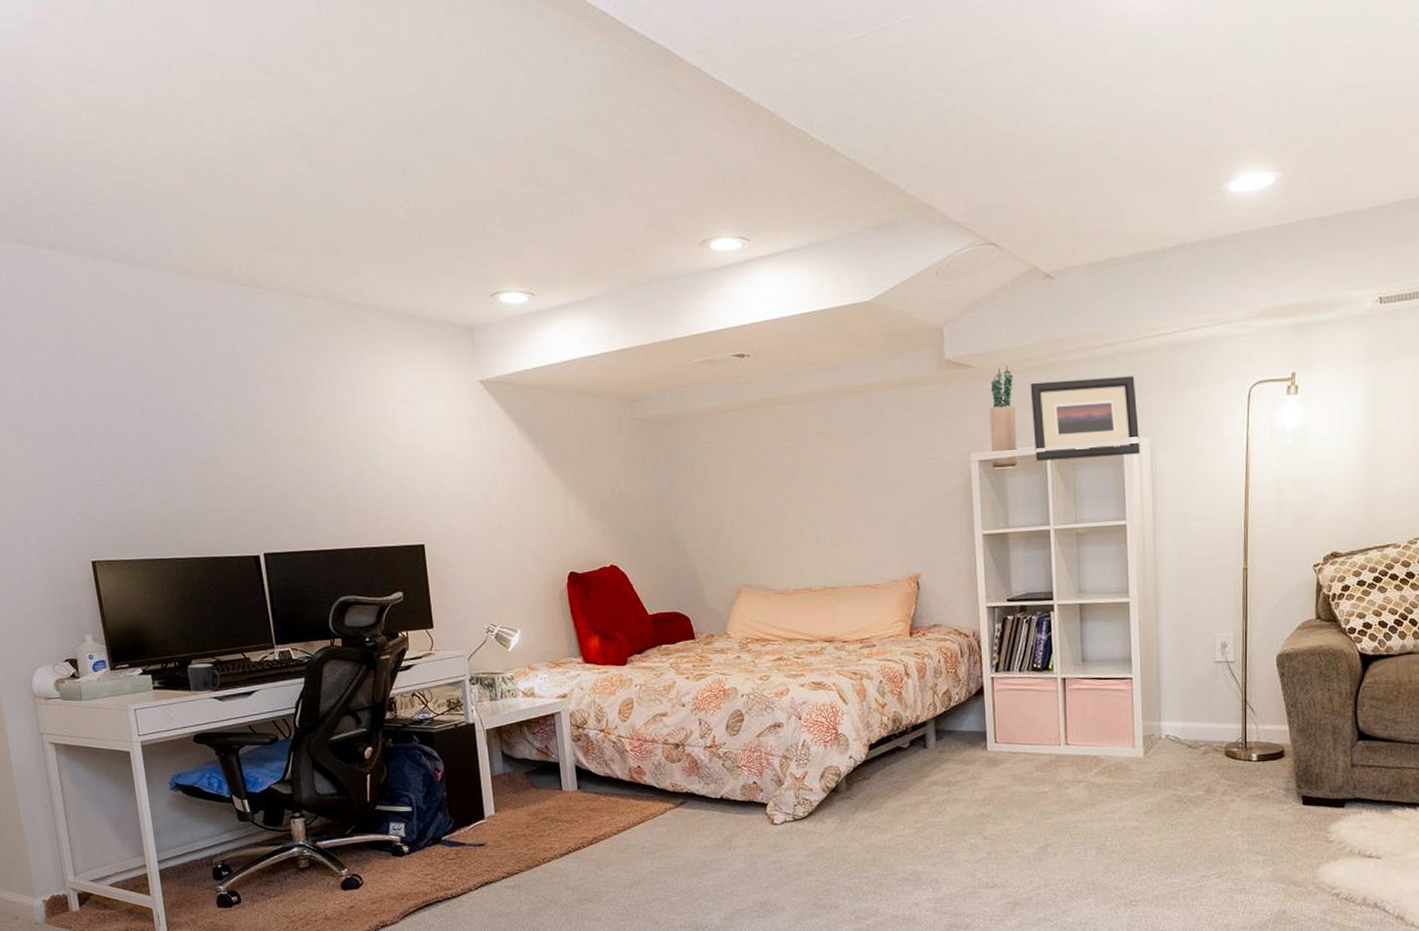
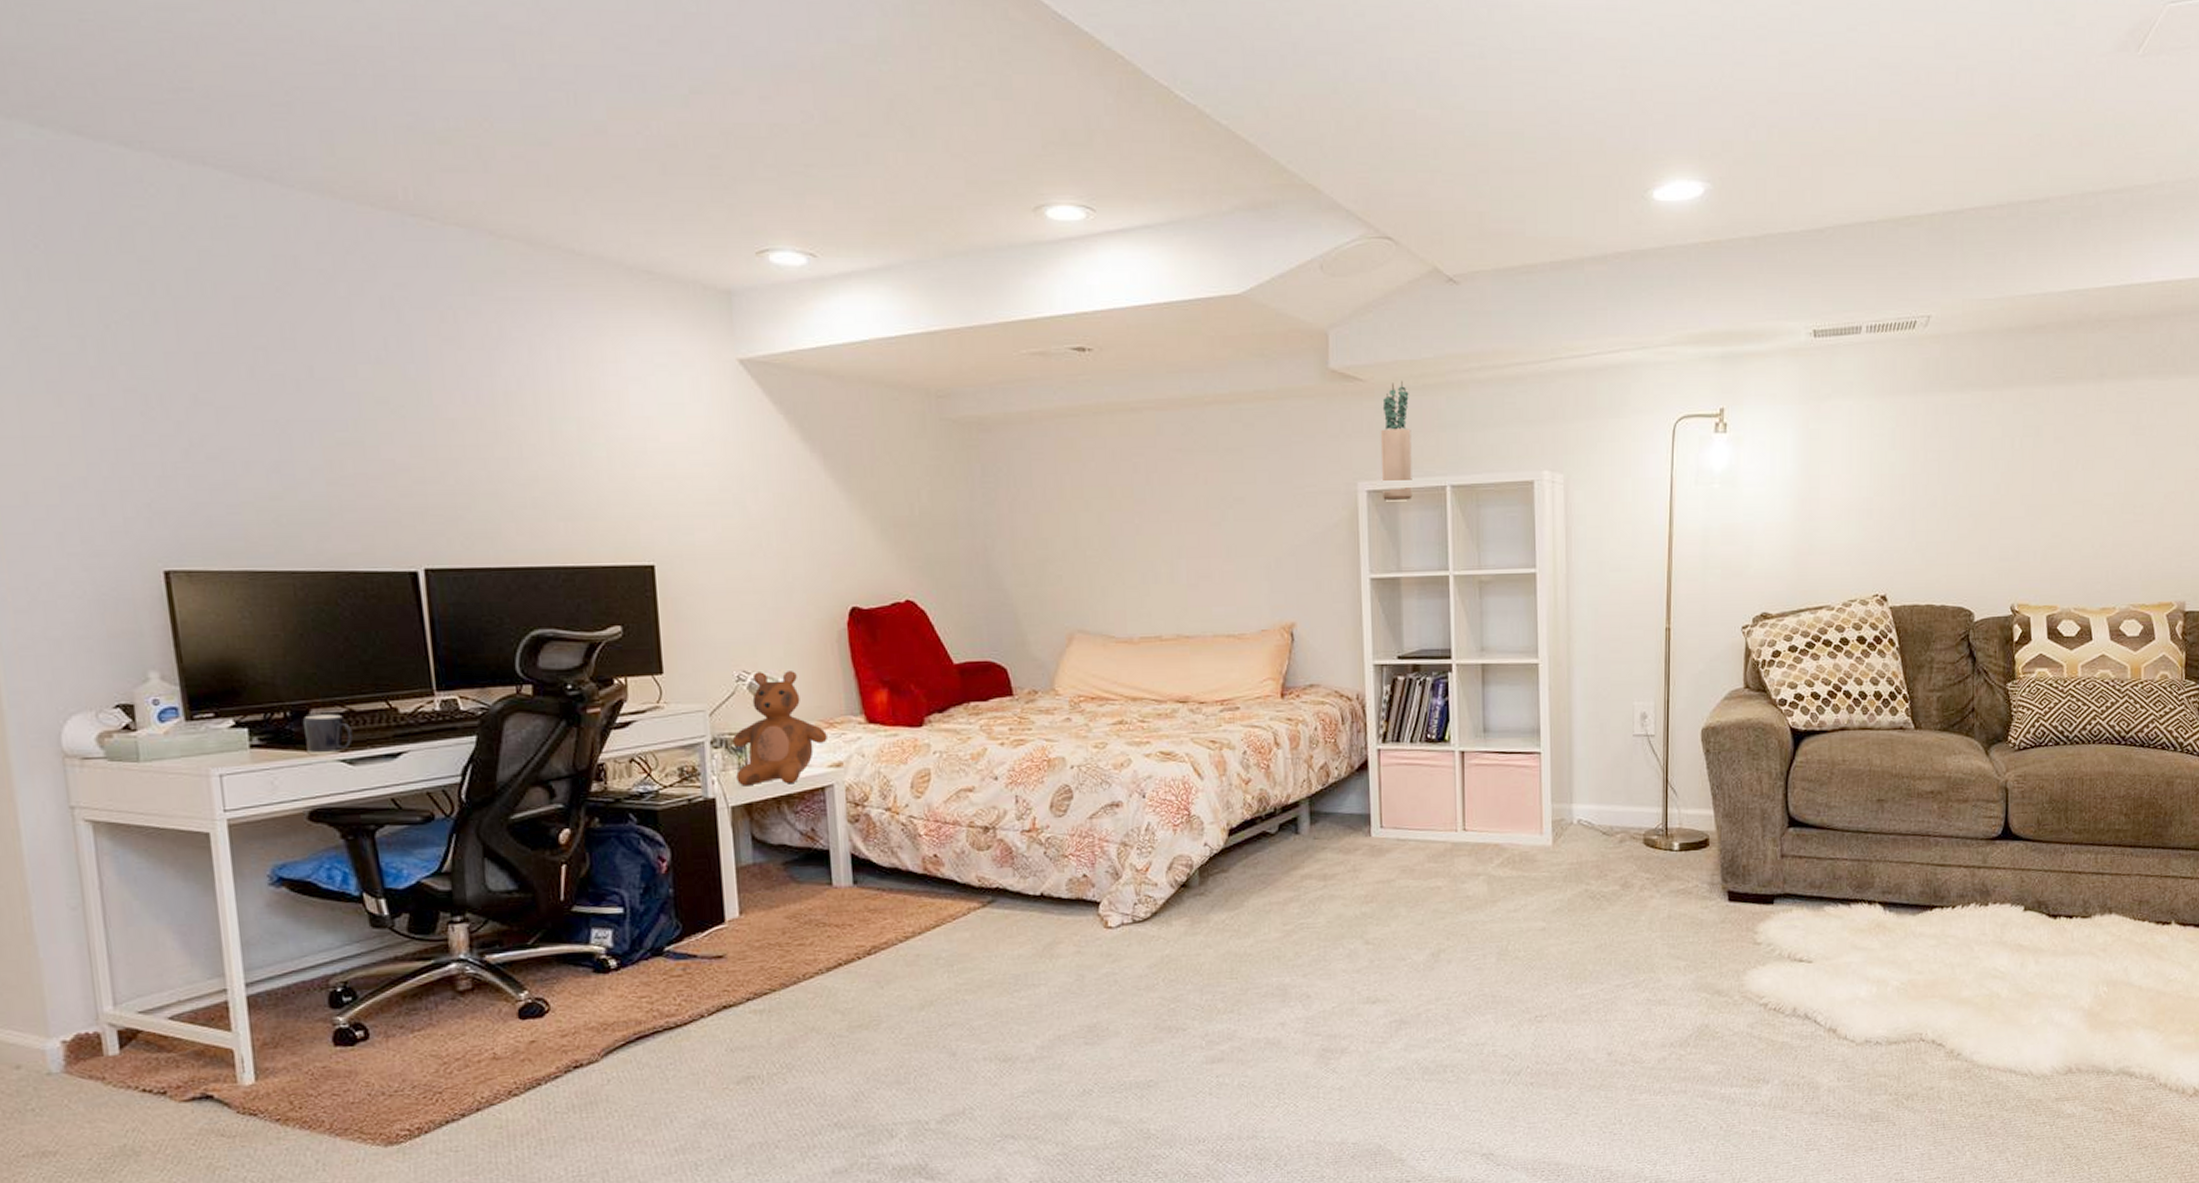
teddy bear: none [485,623,555,714] -> present [732,671,827,786]
picture frame: present [1030,376,1141,461] -> none [1428,401,1553,495]

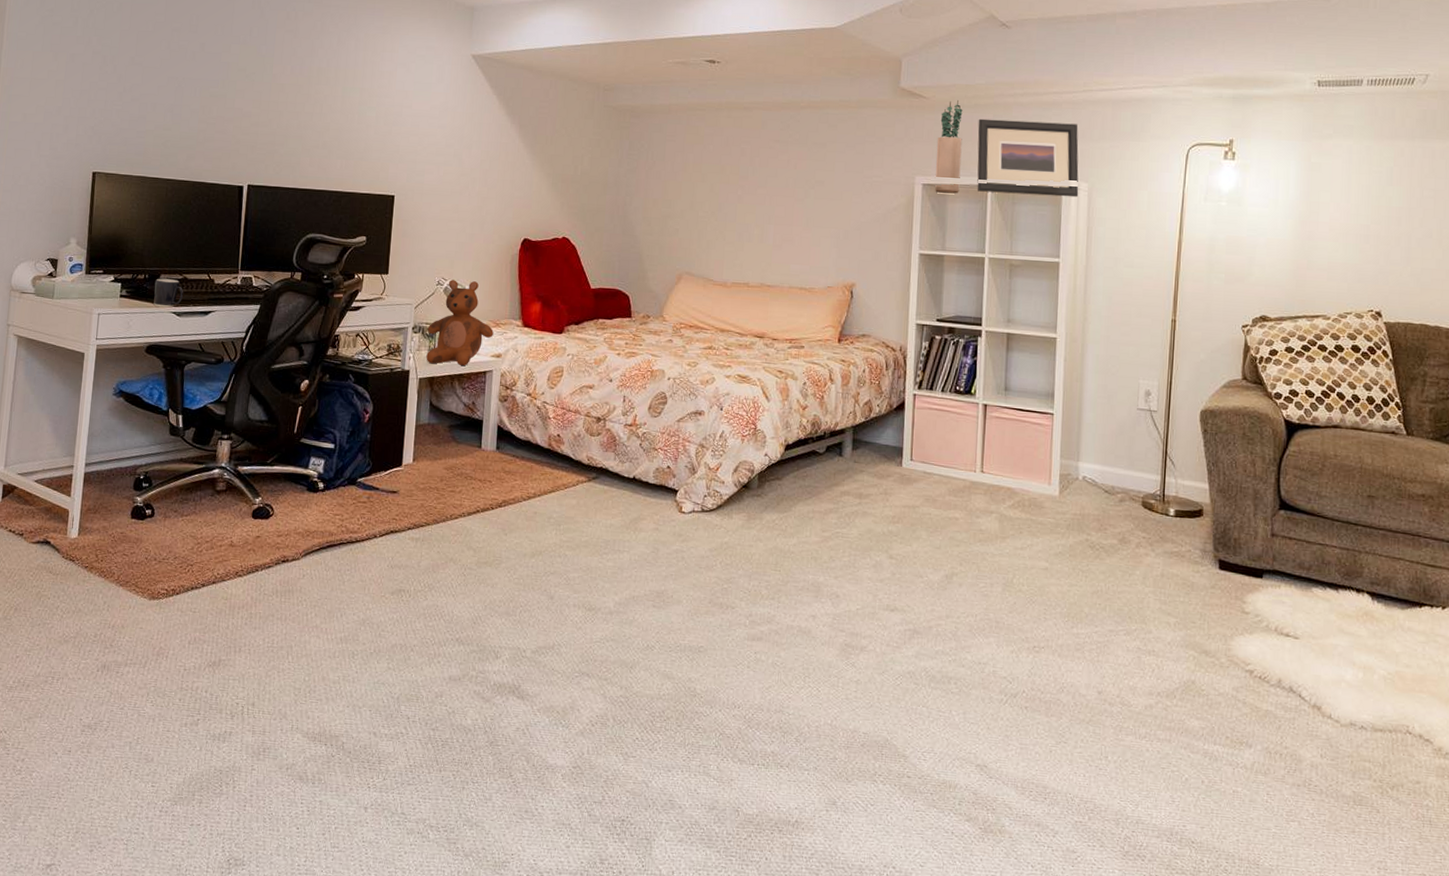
picture frame: none [1428,401,1553,495] -> present [977,118,1079,198]

